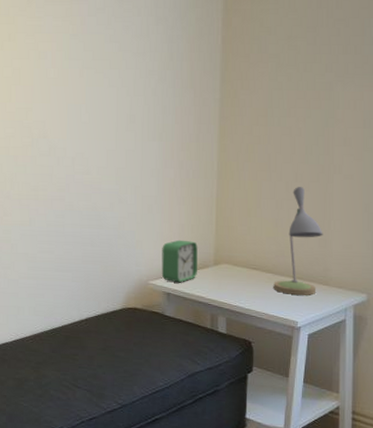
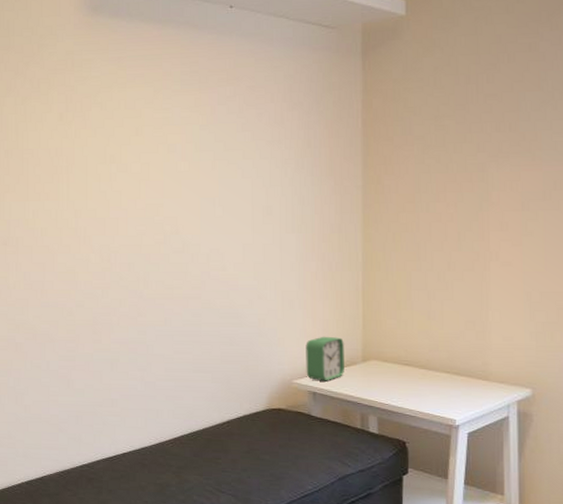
desk lamp: present [273,187,323,295] -> none [428,276,481,392]

